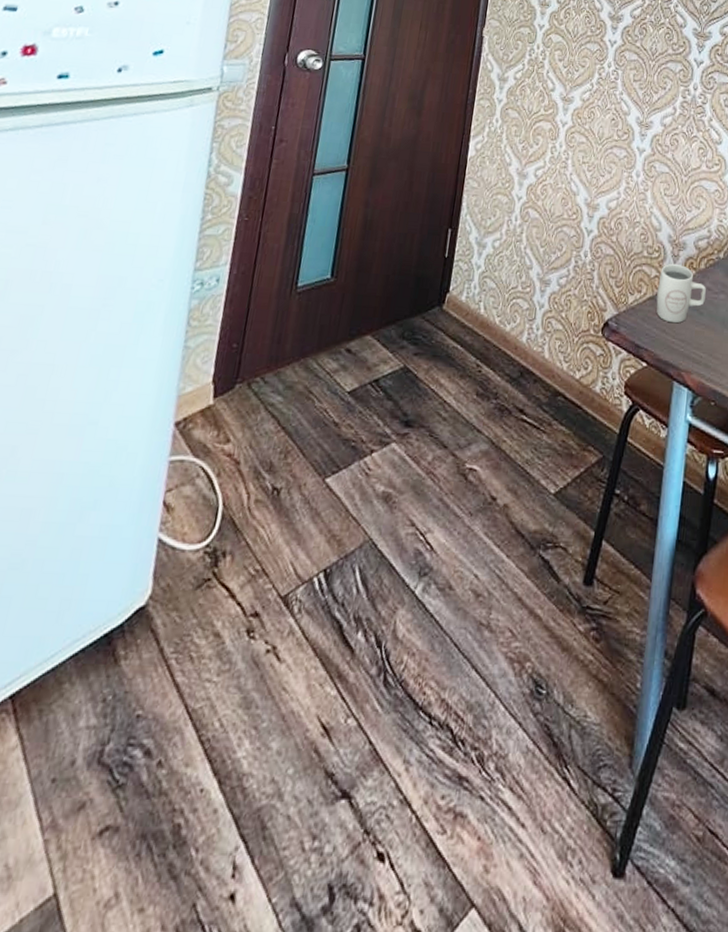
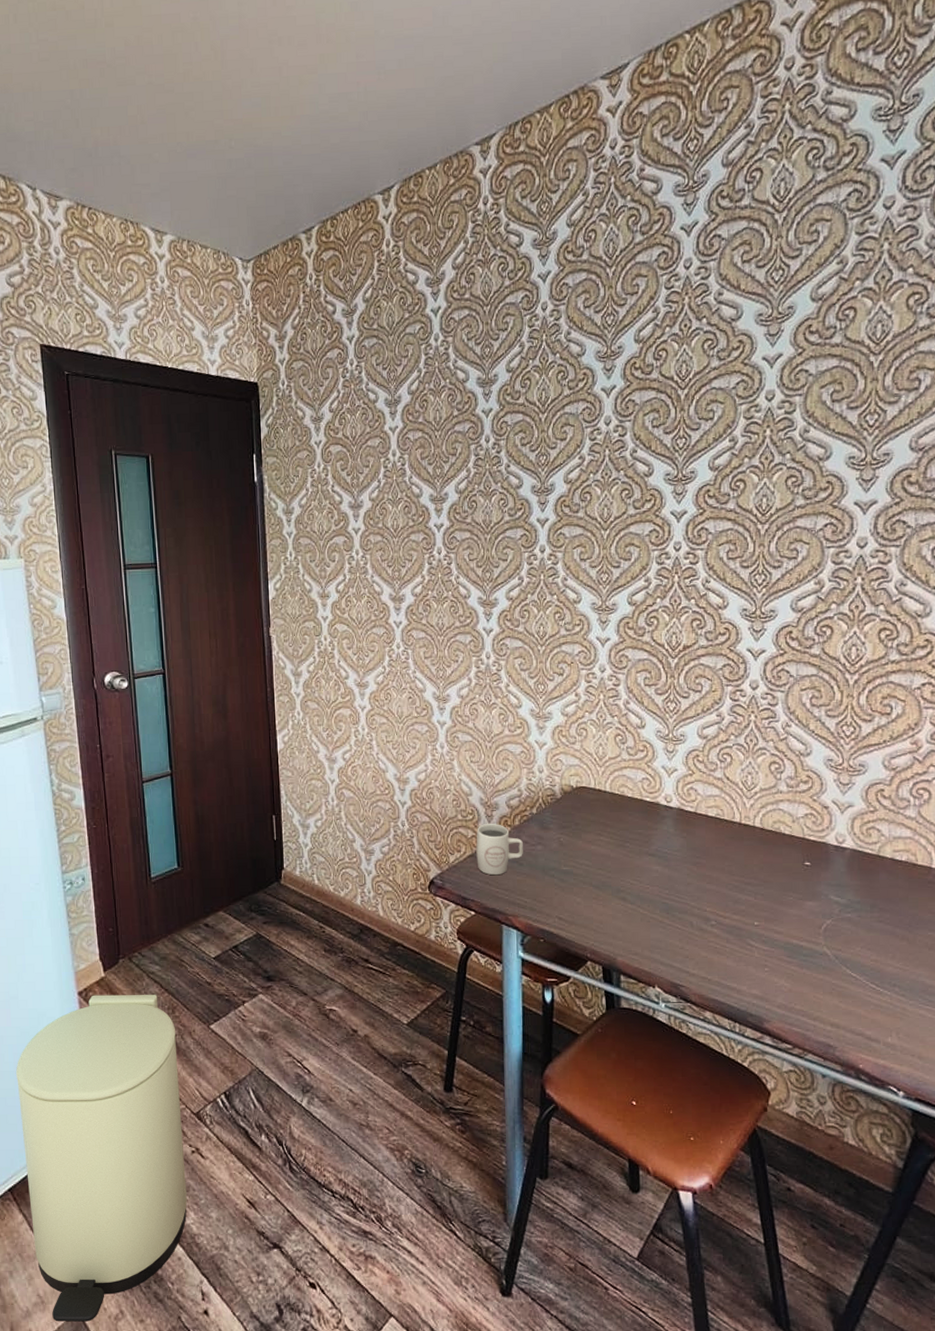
pedal bin: none [16,427,284,910] -> present [16,994,187,1322]

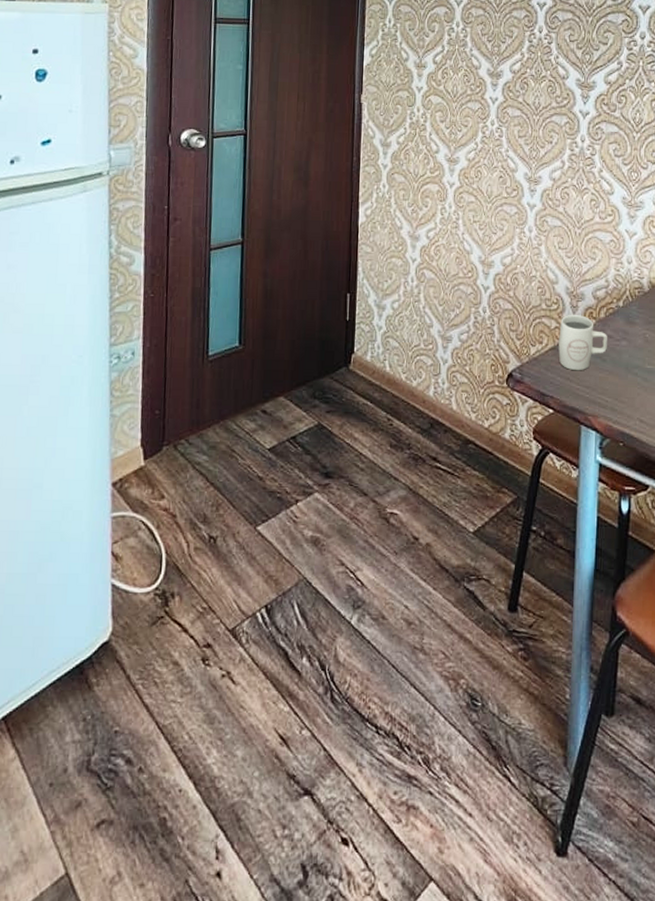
pedal bin: present [16,994,187,1322] -> none [24,486,218,886]

